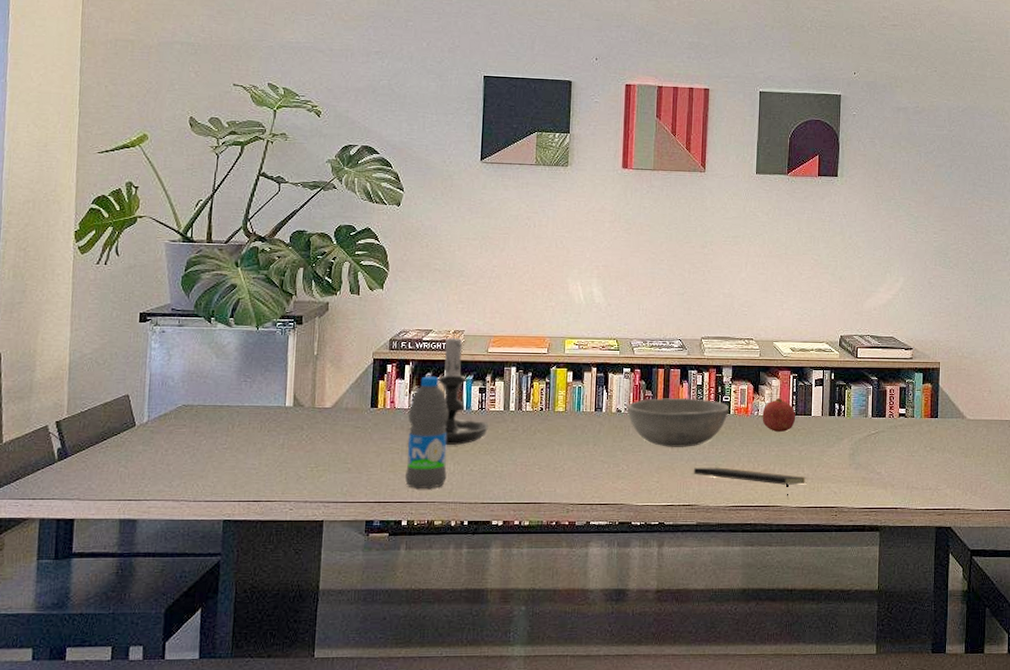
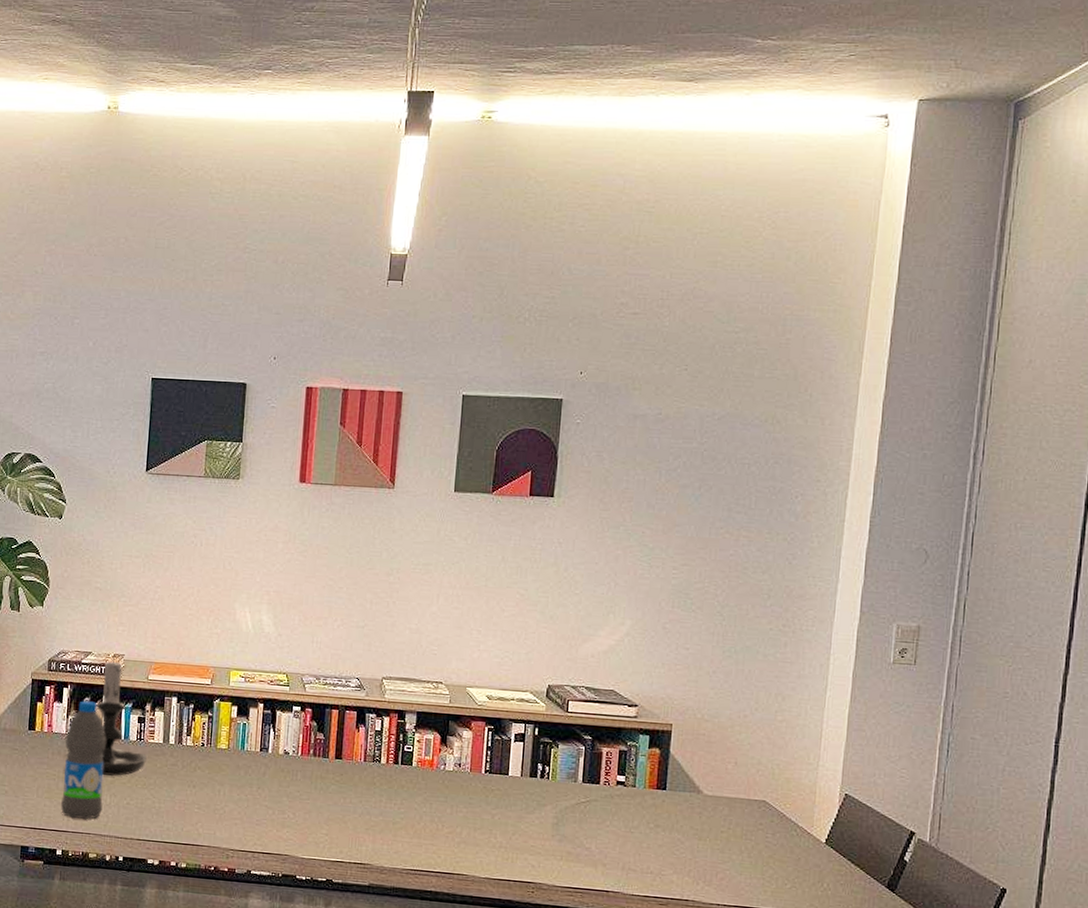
bowl: present [627,398,730,448] -> none [296,742,412,799]
notepad: present [693,467,807,499] -> none [367,822,500,867]
fruit: present [762,398,796,432] -> none [449,752,490,791]

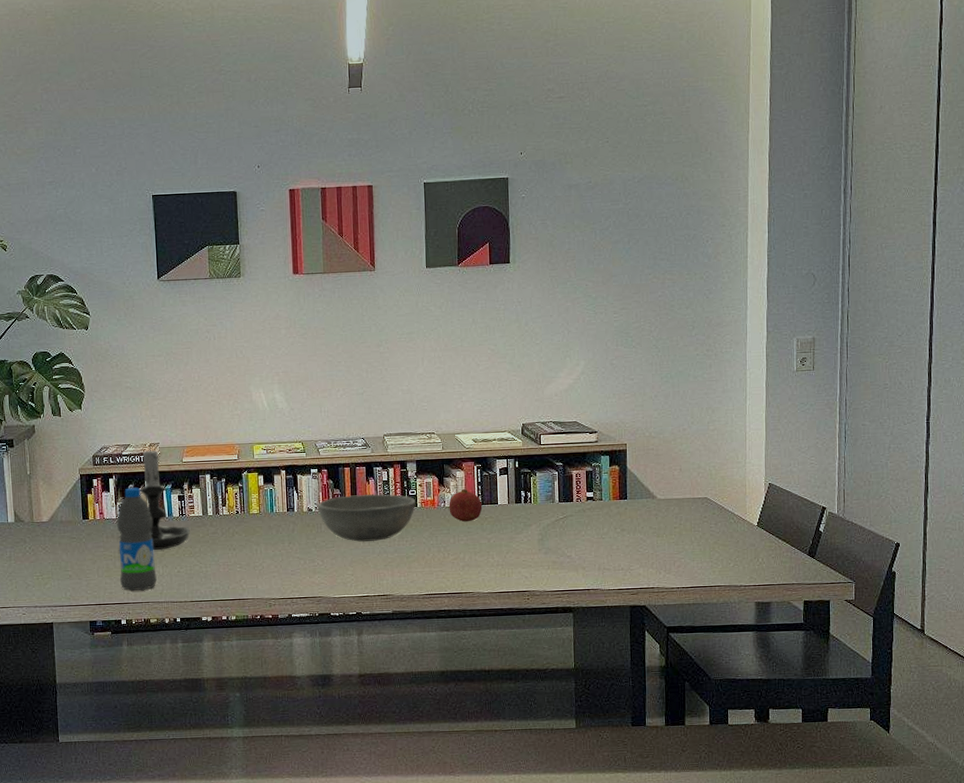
bowl: none [296,742,412,799] -> present [318,494,416,543]
fruit: none [449,752,490,791] -> present [449,489,483,522]

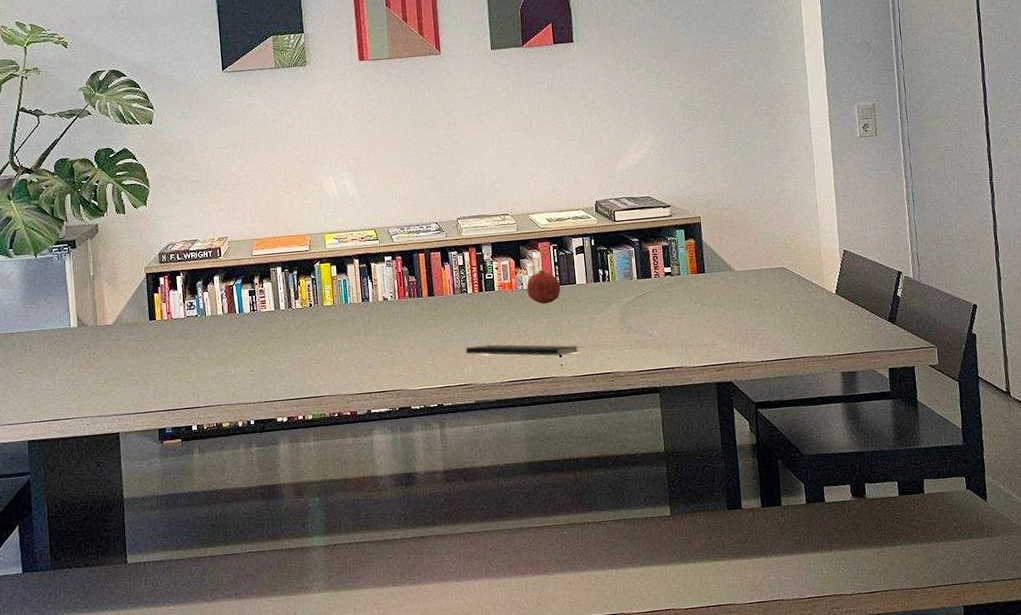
water bottle: present [116,487,157,592] -> none [184,284,229,395]
candle holder: present [118,444,190,551] -> none [187,238,262,349]
bowl: present [318,494,416,543] -> none [393,279,494,330]
notepad: none [385,558,497,585] -> present [465,344,580,369]

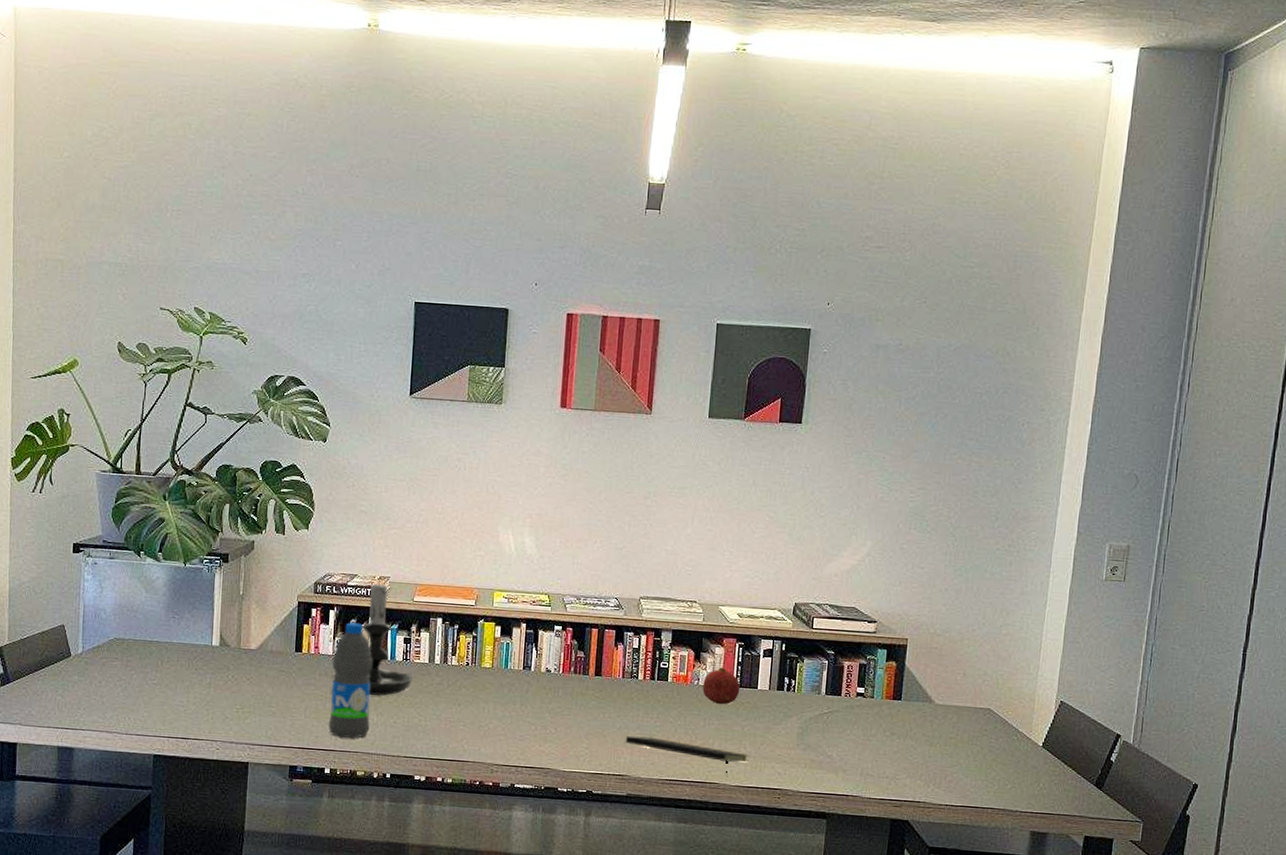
water bottle: none [184,284,229,395] -> present [329,622,373,739]
candle holder: none [187,238,262,349] -> present [332,577,413,696]

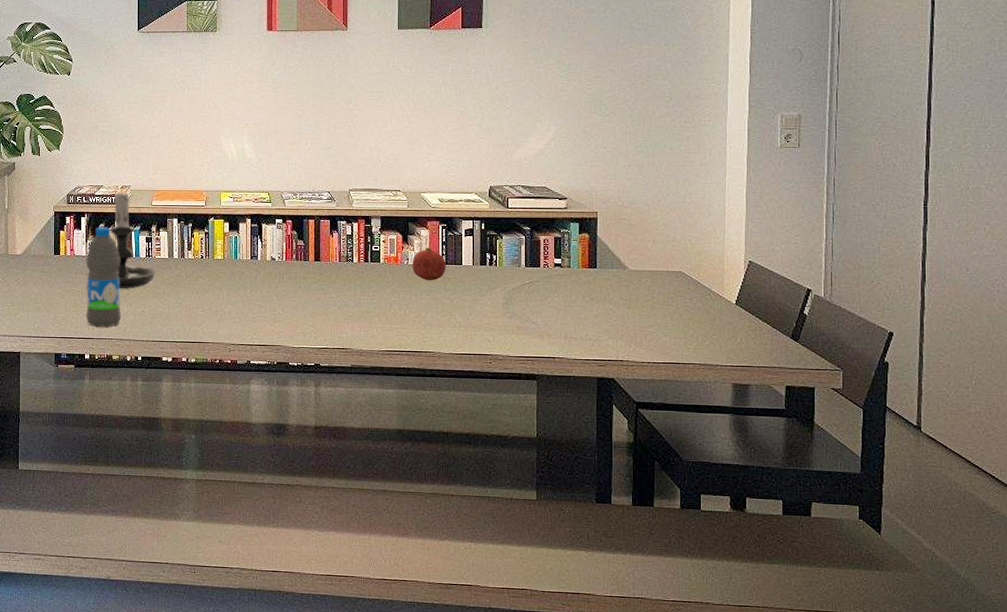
notepad: present [625,735,749,776] -> none [346,313,459,345]

